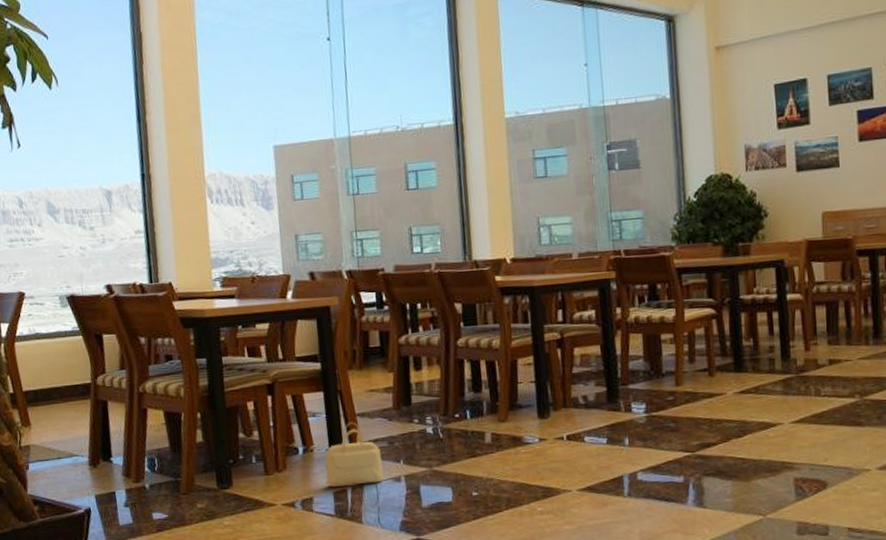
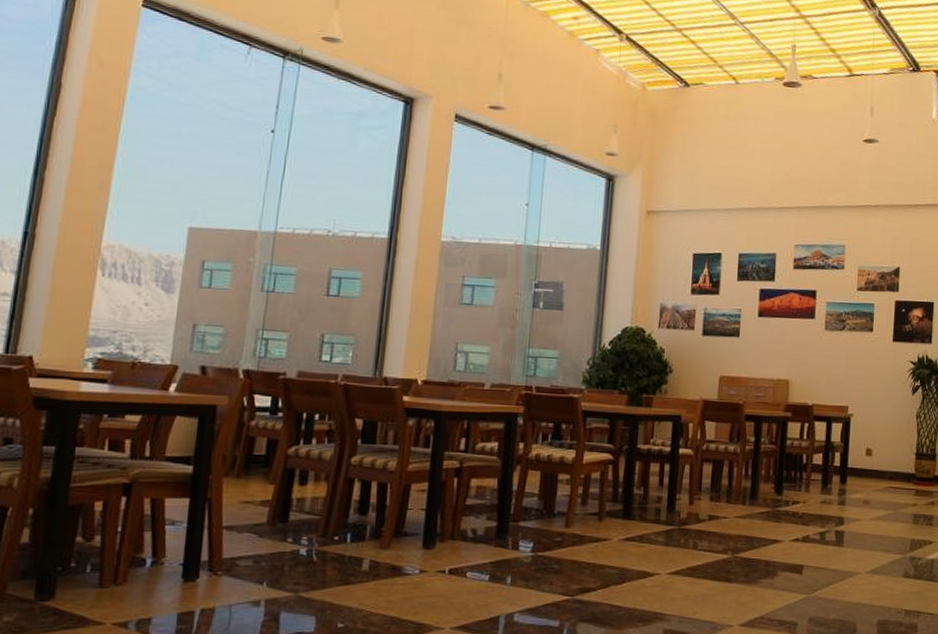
handbag: present [324,422,383,488] -> none [172,536,244,608]

